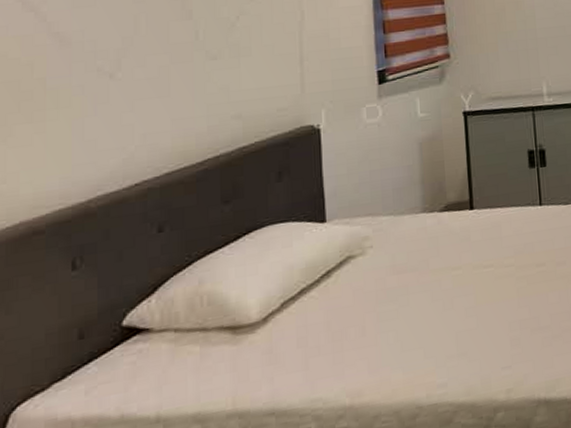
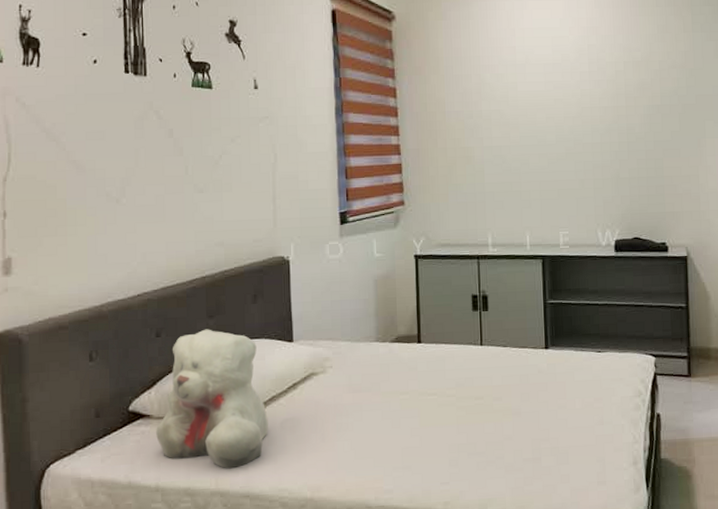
teddy bear: none [157,217,298,384] -> present [156,329,268,469]

